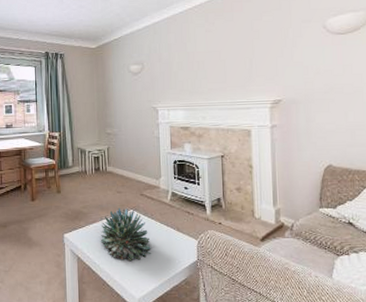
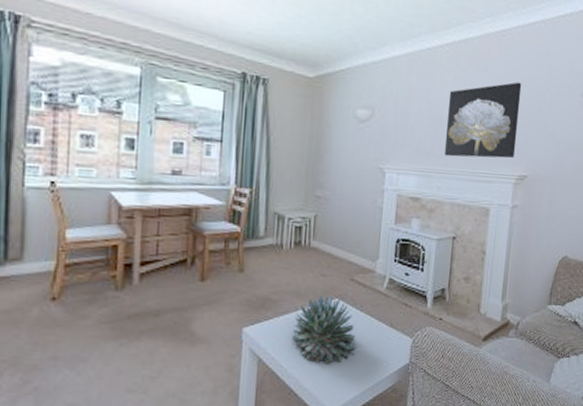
wall art: none [202,25,268,92] -> present [444,82,522,159]

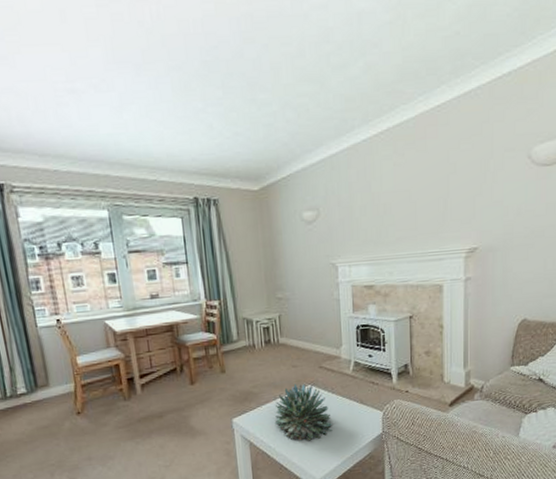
wall art: present [444,82,522,159] -> none [389,156,463,242]

